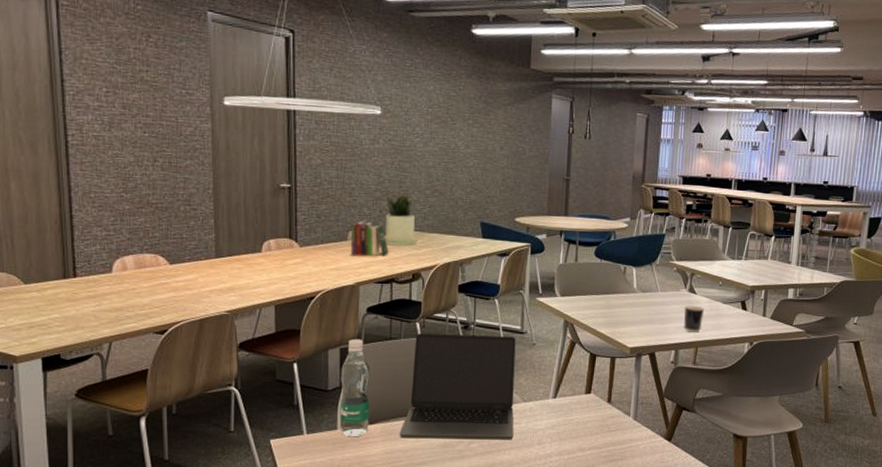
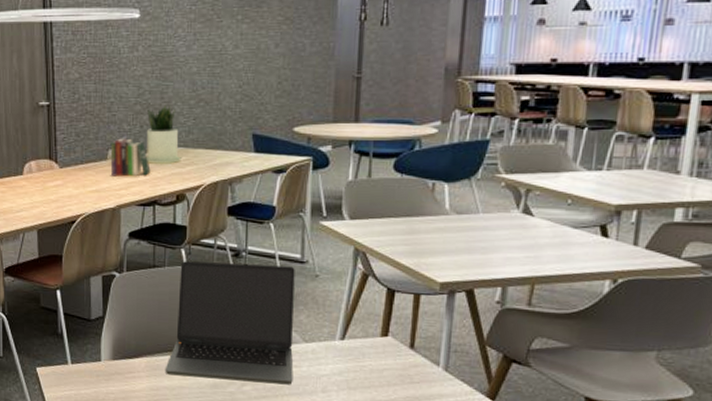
bottle: present [340,338,370,437] -> none [103,265,134,371]
mug: present [683,305,705,333] -> none [514,230,546,265]

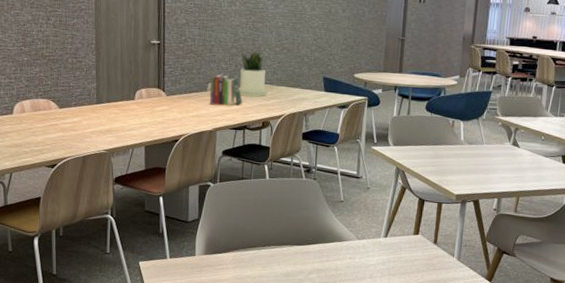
laptop: present [165,261,295,385] -> none [248,175,352,273]

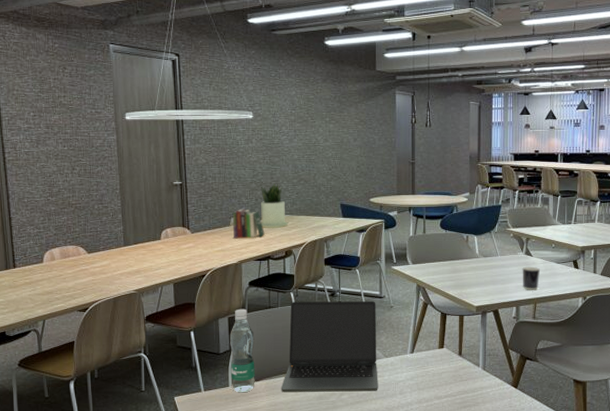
bottle: none [197,177,224,263] -> present [230,308,255,393]
laptop: none [248,175,352,273] -> present [281,301,378,392]
mug: none [507,157,527,183] -> present [522,266,541,290]

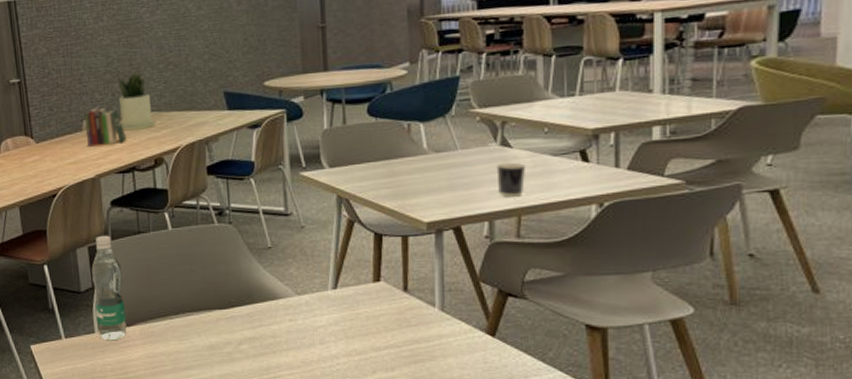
laptop: present [281,301,378,392] -> none [159,220,290,341]

